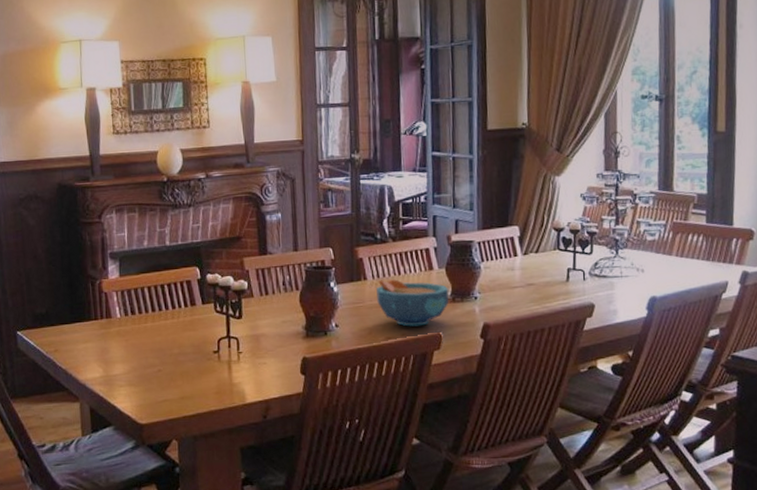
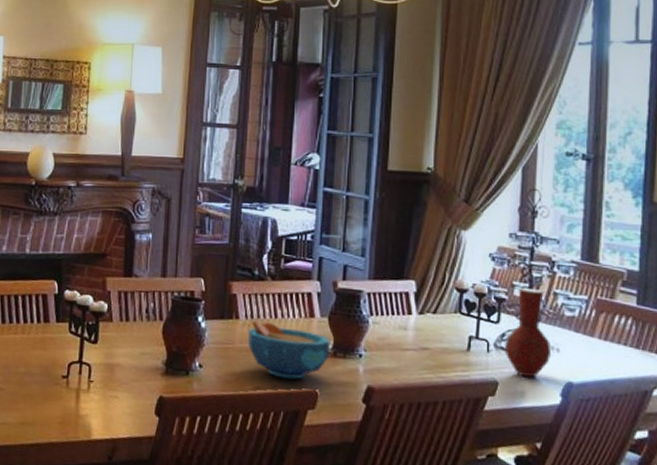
vase: none [597,220,638,298] -> present [504,288,552,378]

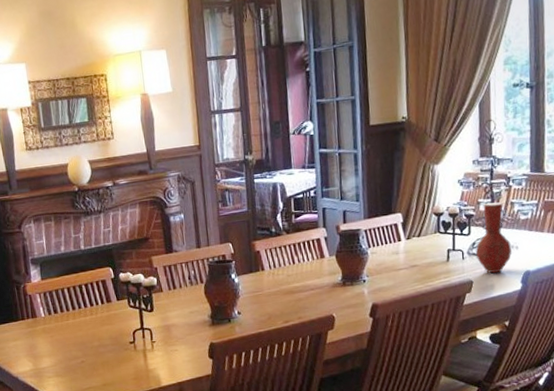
bowl: present [248,321,331,380] -> none [273,268,340,310]

